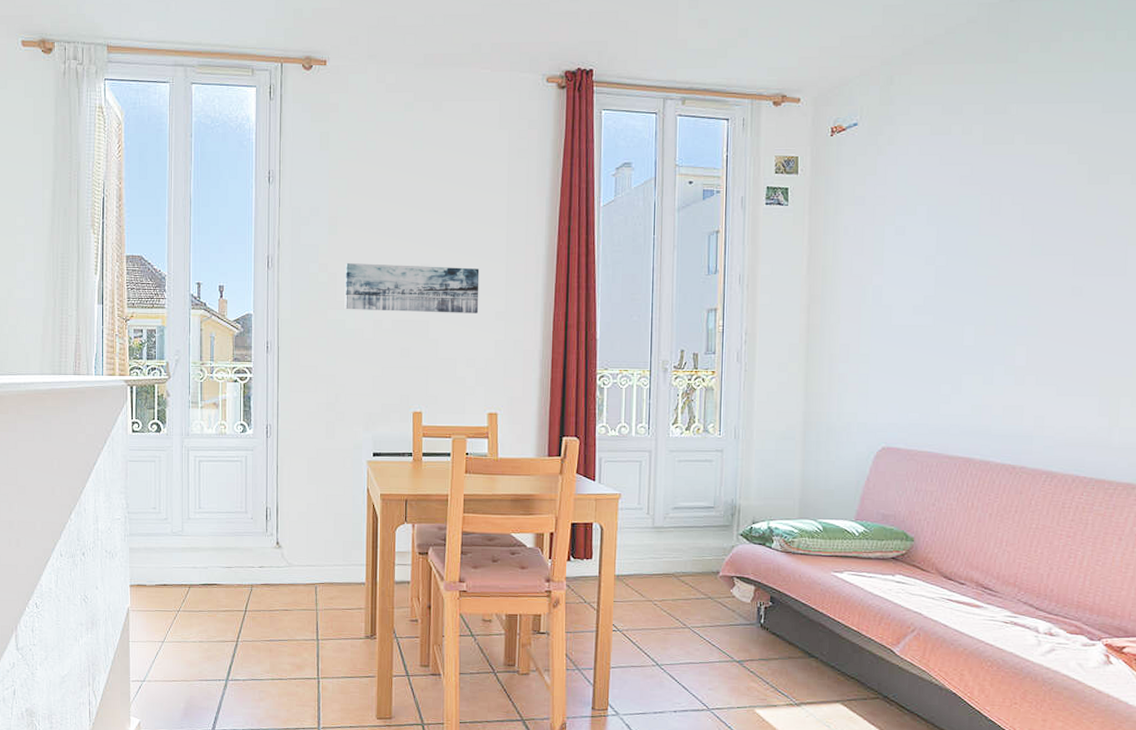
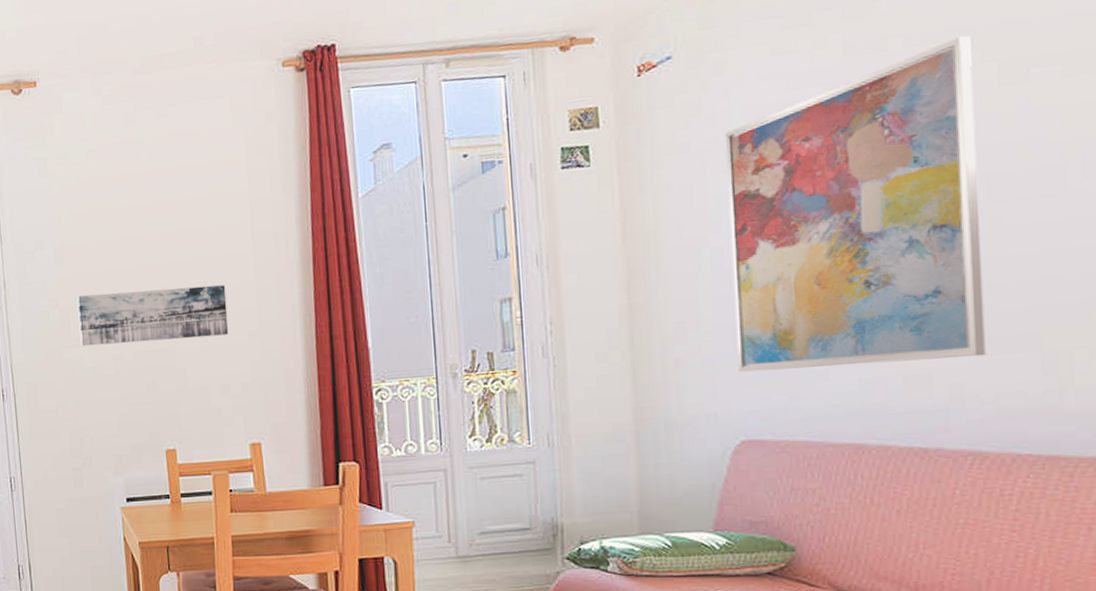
wall art: none [885,142,1072,396] -> present [724,35,986,373]

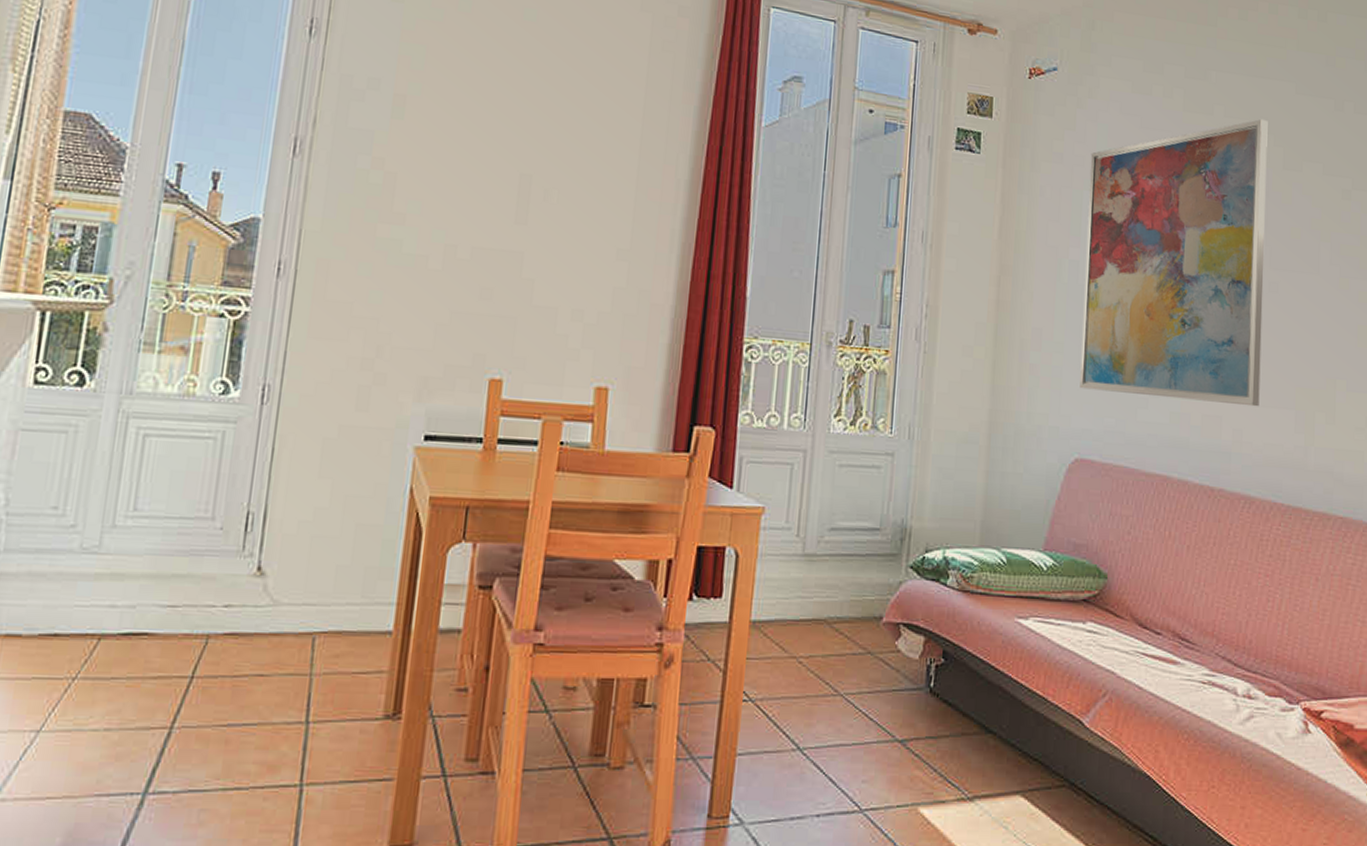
wall art: present [77,285,229,347] -> none [403,161,600,249]

